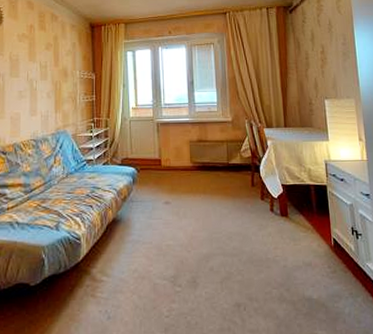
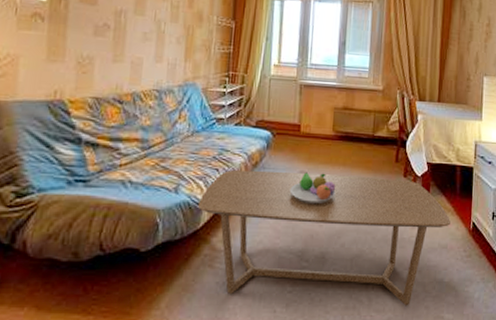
coffee table: none [78,202,312,325] -> present [198,170,450,306]
fruit bowl: none [157,202,200,232] -> present [289,172,336,205]

